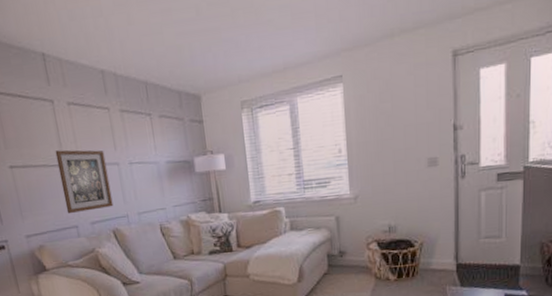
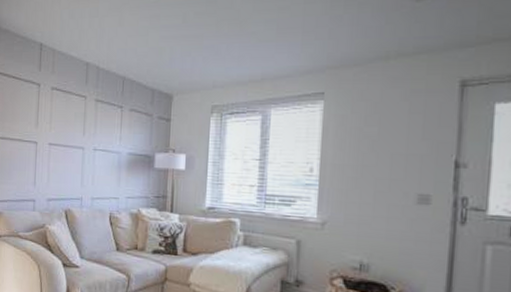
wall art: present [55,150,114,214] -> none [29,128,73,188]

